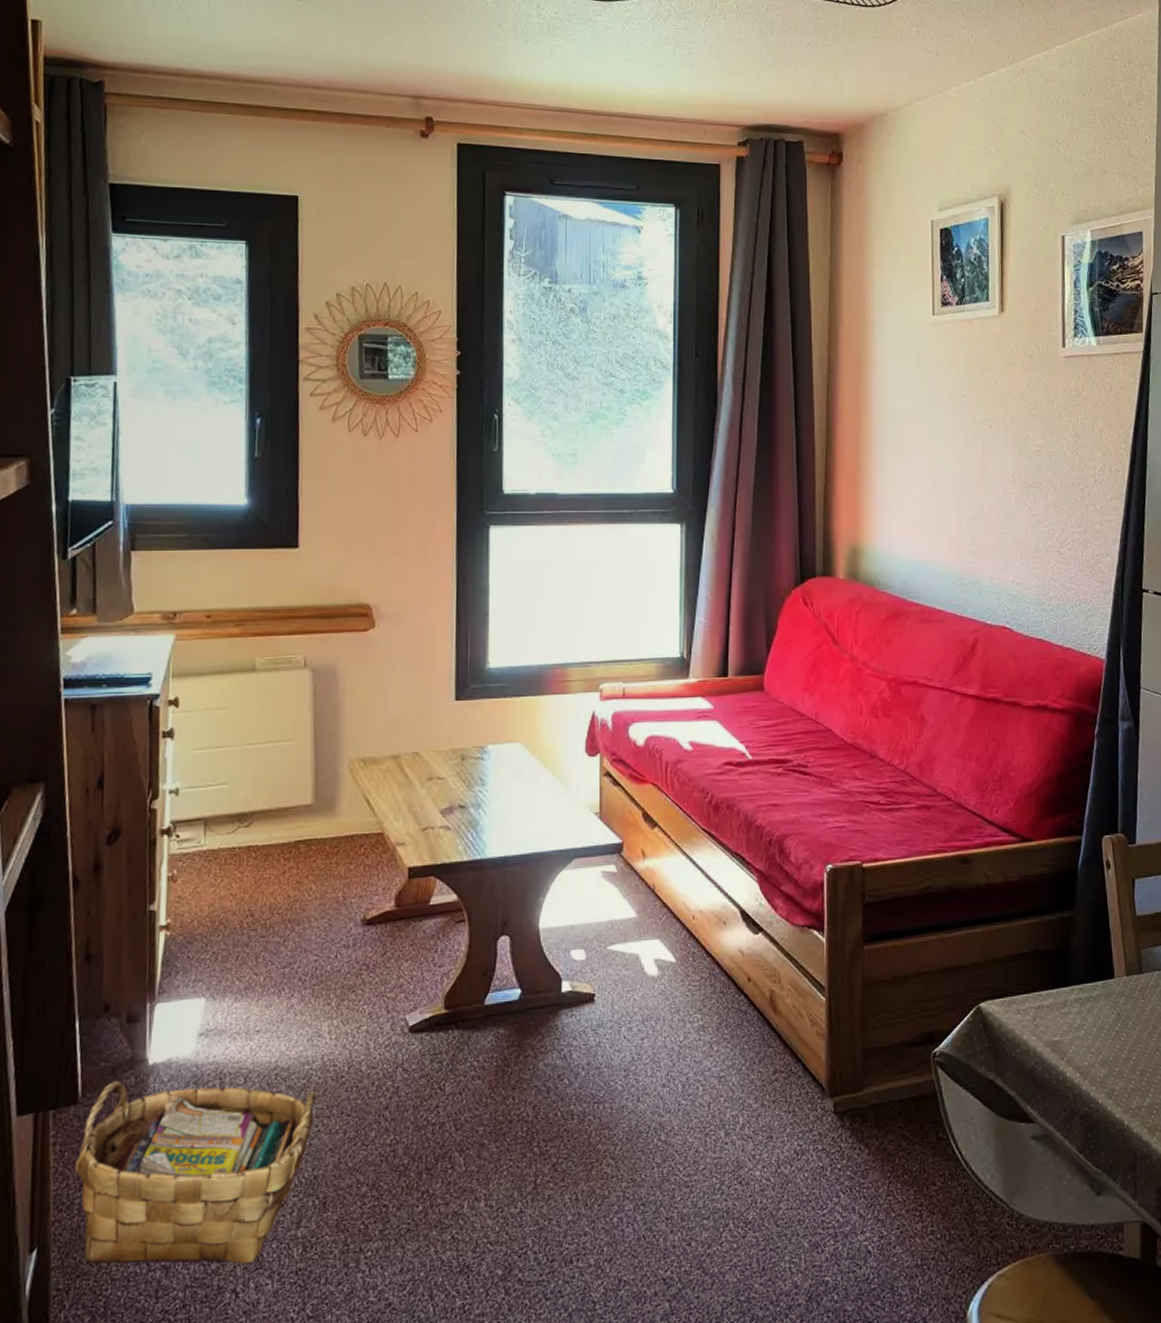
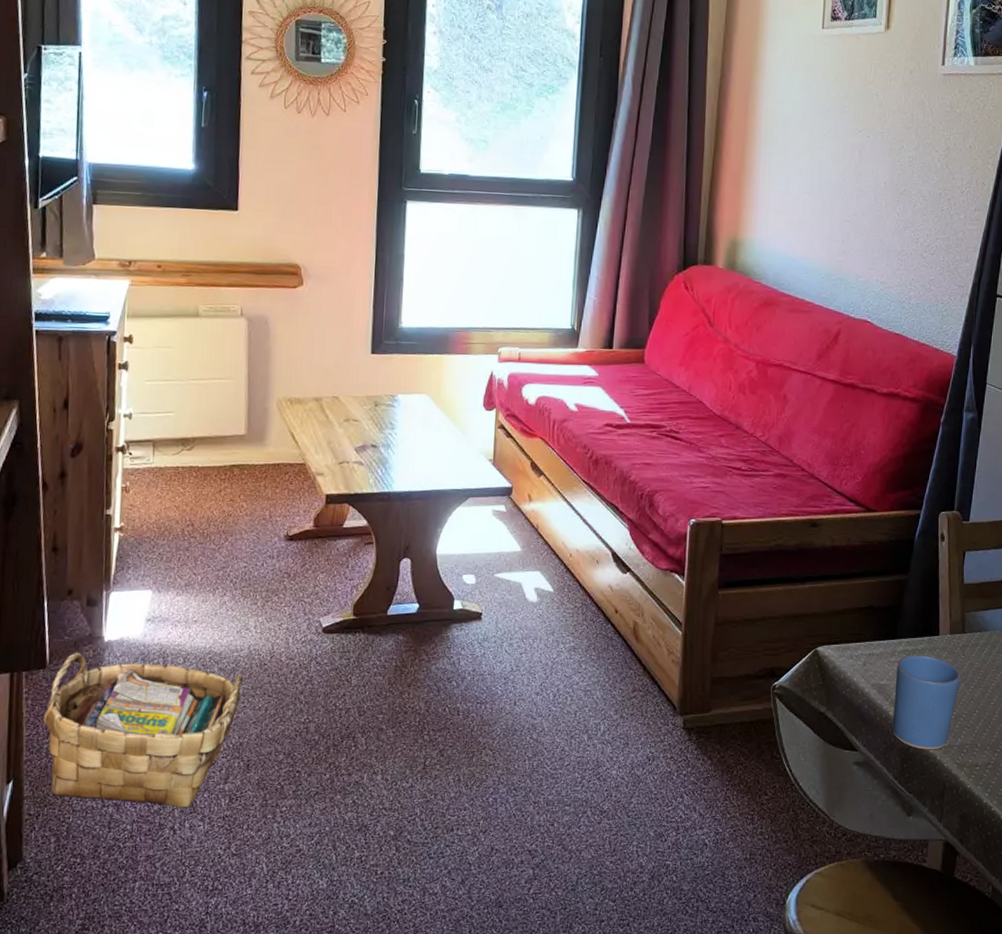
mug: none [1070,1002,1143,1115] -> present [892,655,961,750]

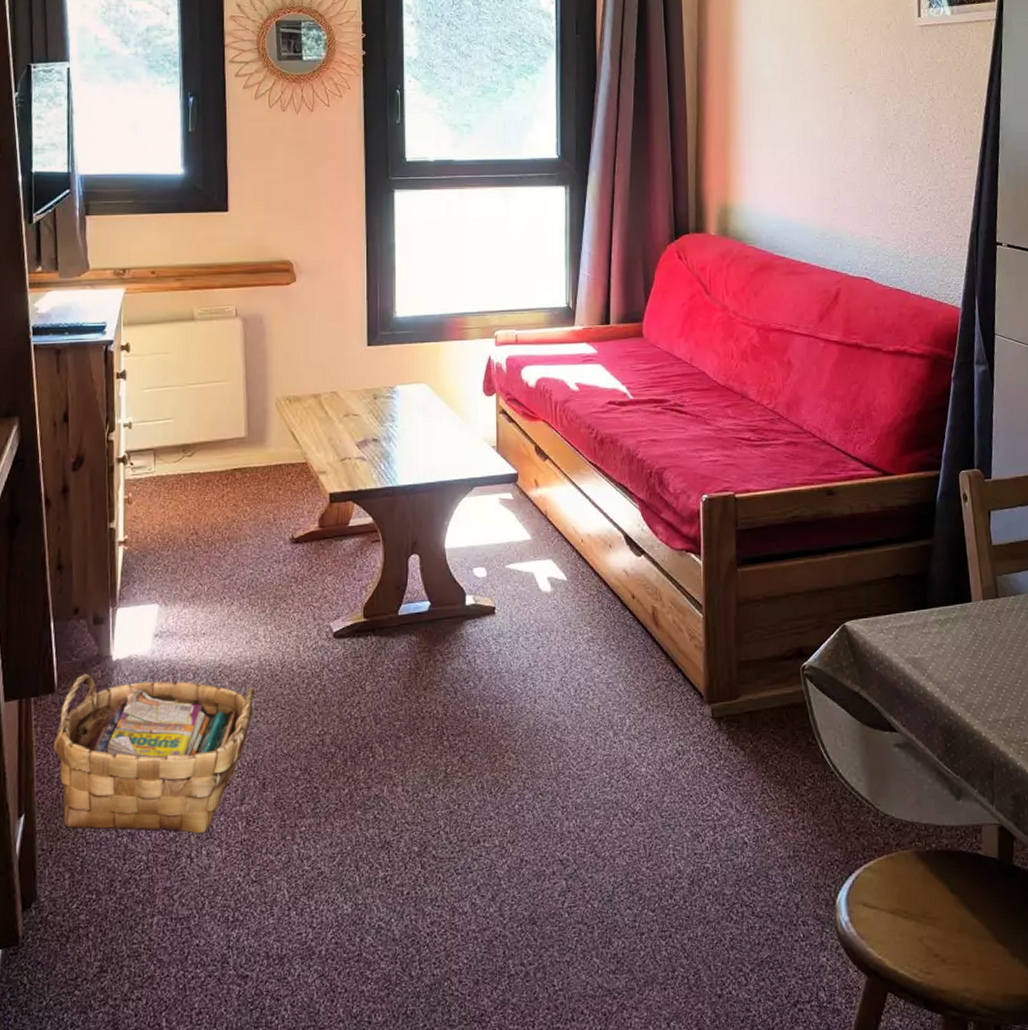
mug: present [892,655,961,750] -> none [930,624,999,727]

